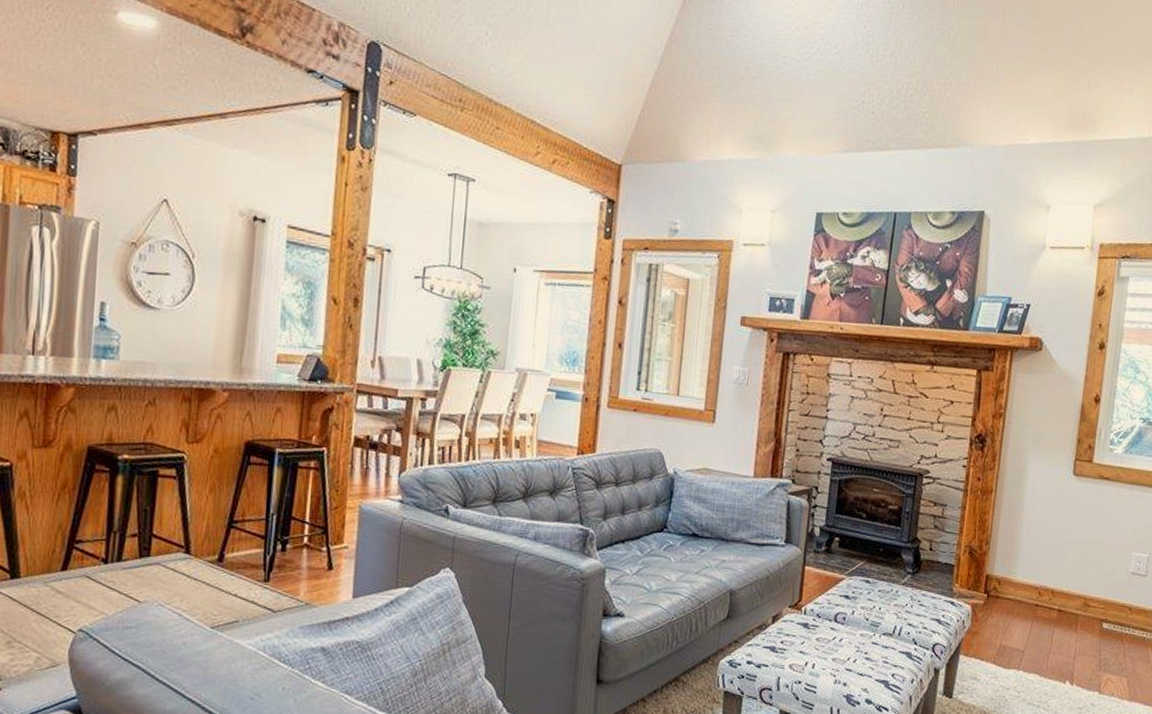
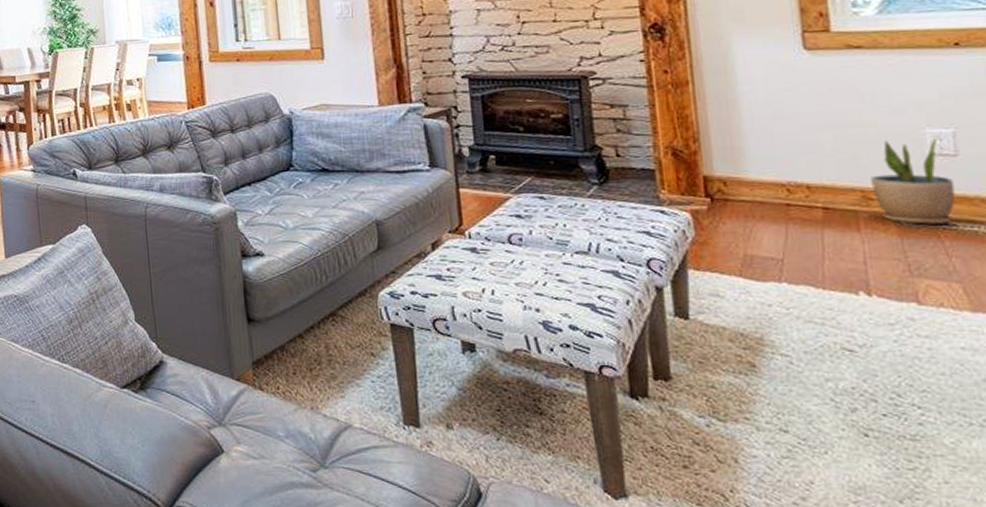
potted plant: none [1091,557,1141,630] -> present [871,134,956,225]

